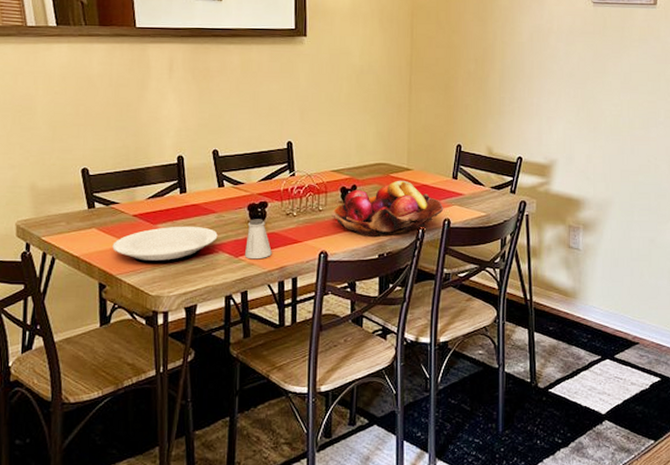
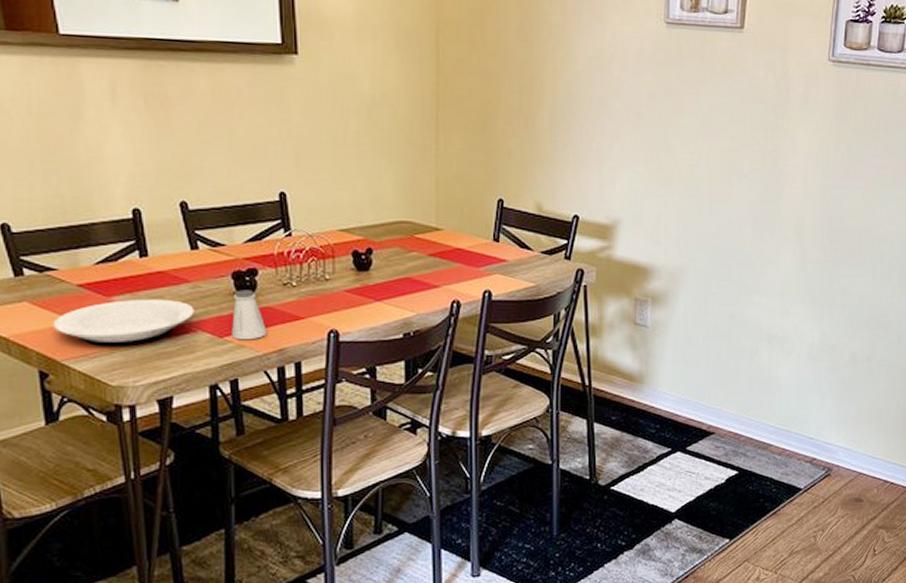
fruit basket: present [332,180,444,237] -> none [342,242,483,312]

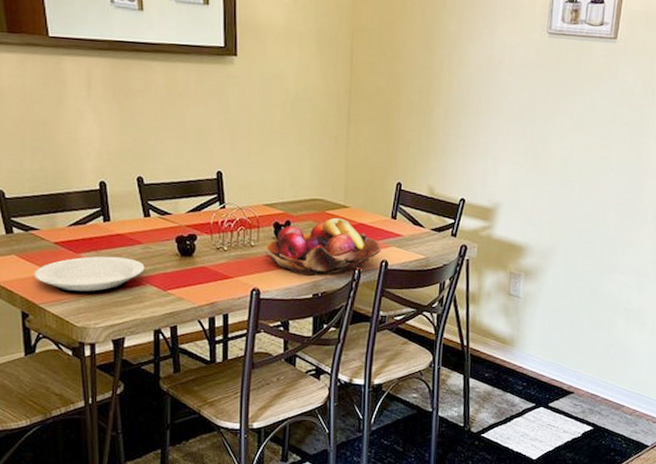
saltshaker: present [230,290,267,340] -> none [173,252,202,294]
fruit basket: none [342,242,483,312] -> present [264,217,382,275]

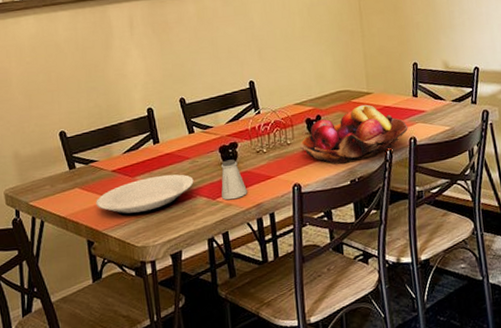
saltshaker: none [173,252,202,294] -> present [221,159,247,200]

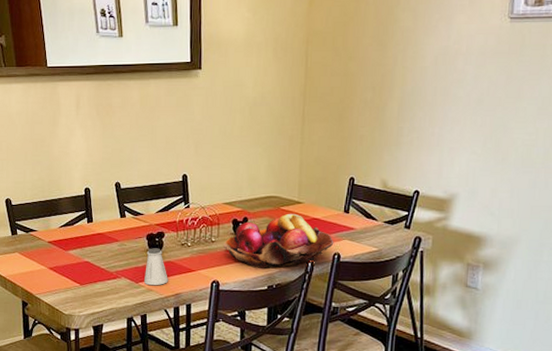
plate: present [96,174,194,216] -> none [32,252,120,287]

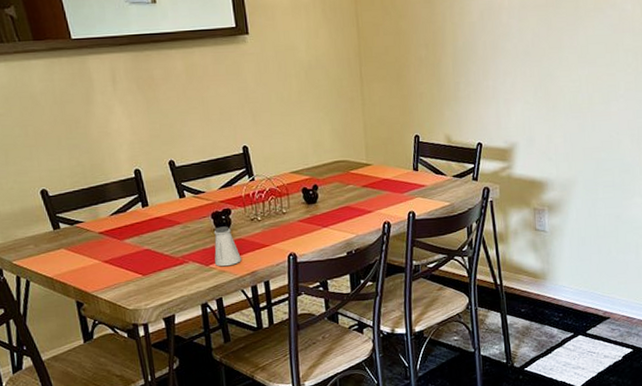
fruit basket: present [223,213,334,268] -> none [296,176,407,236]

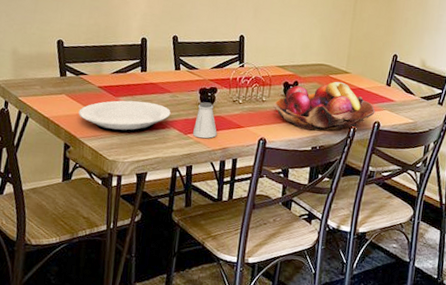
plate: none [83,238,186,279] -> present [78,100,171,133]
fruit basket: none [296,176,407,236] -> present [273,81,376,131]

